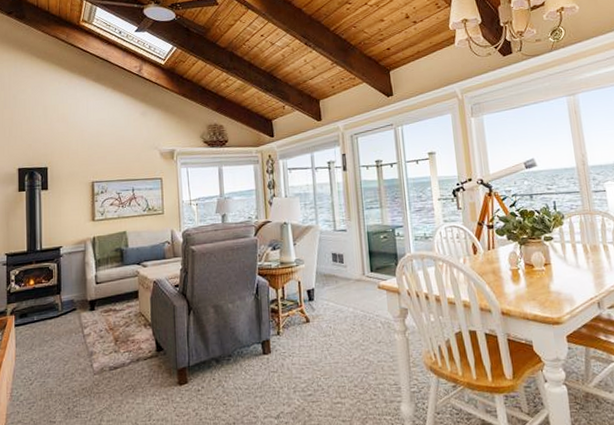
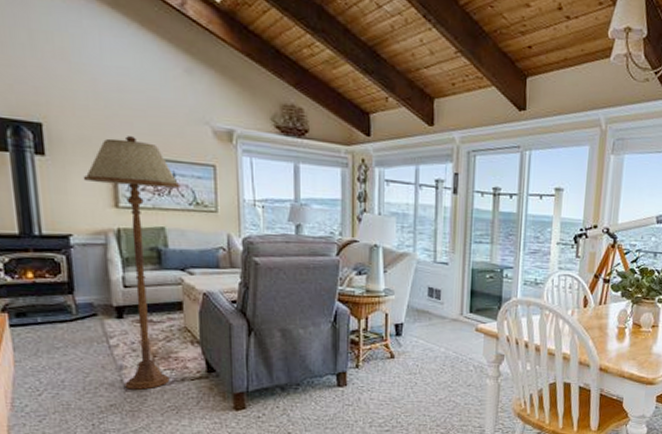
floor lamp: none [71,166,138,373] -> present [83,136,180,390]

